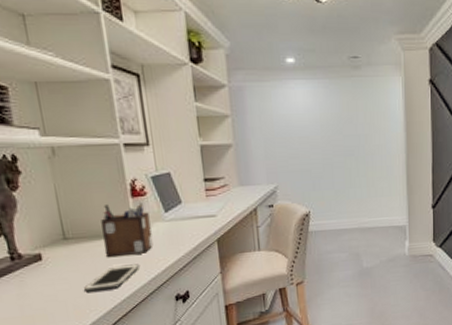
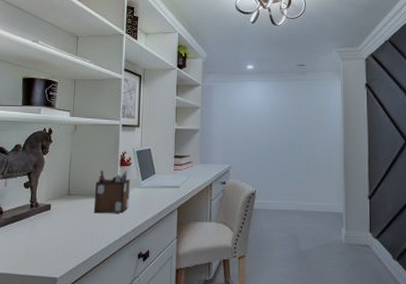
cell phone: present [84,264,141,292] -> none [73,221,117,241]

